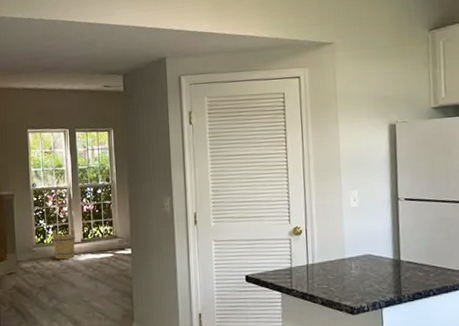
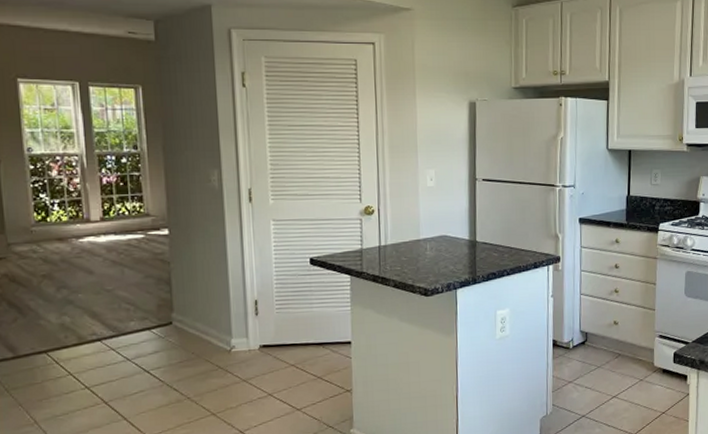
bucket: present [52,228,75,260] -> none [58,204,92,242]

